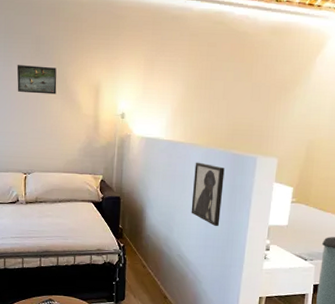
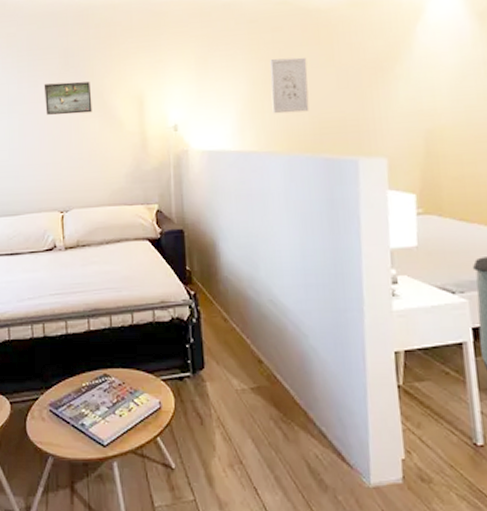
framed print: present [191,162,225,227] -> none [276,174,321,258]
wall art: none [199,69,231,115] -> present [269,57,309,114]

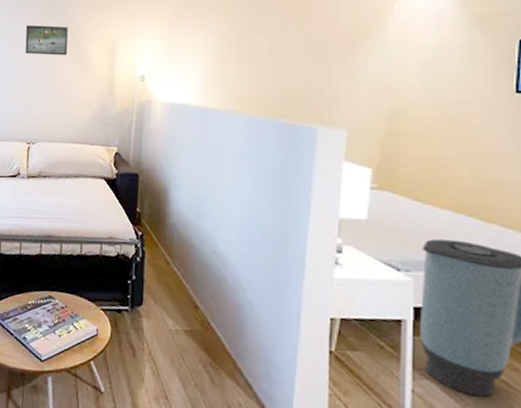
wall art: present [269,57,309,114] -> none [238,23,278,77]

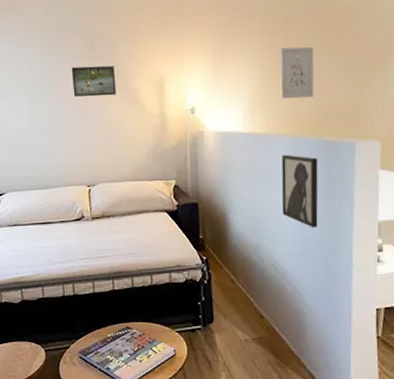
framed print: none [229,133,273,217] -> present [281,154,318,228]
wall art: none [238,23,278,77] -> present [280,46,314,99]

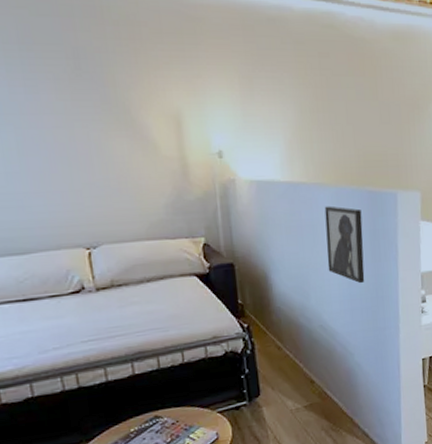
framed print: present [71,65,117,97] -> none [47,91,118,132]
wall art: present [280,46,314,99] -> none [317,87,355,145]

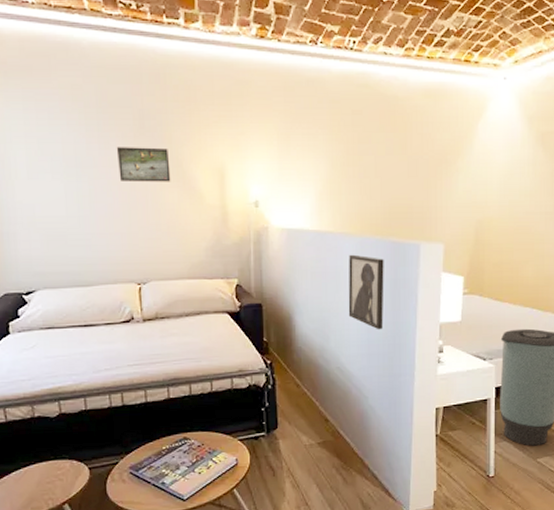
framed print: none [47,91,118,132] -> present [116,147,171,183]

